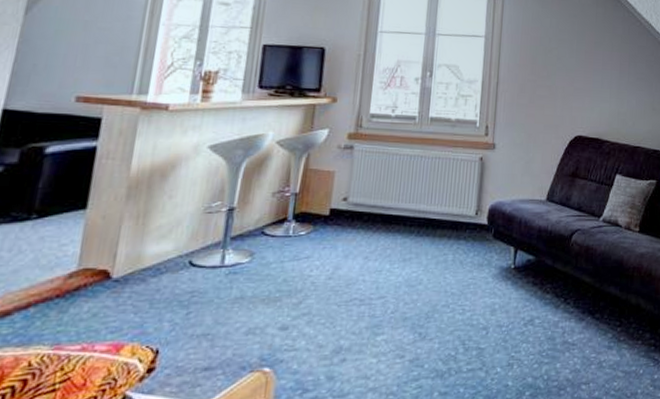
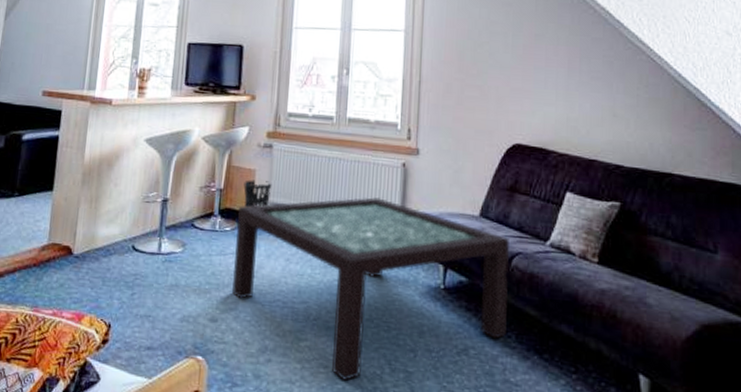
coffee table: none [305,191,570,367] -> present [232,197,509,380]
wastebasket: none [321,182,352,210] -> present [243,180,272,208]

